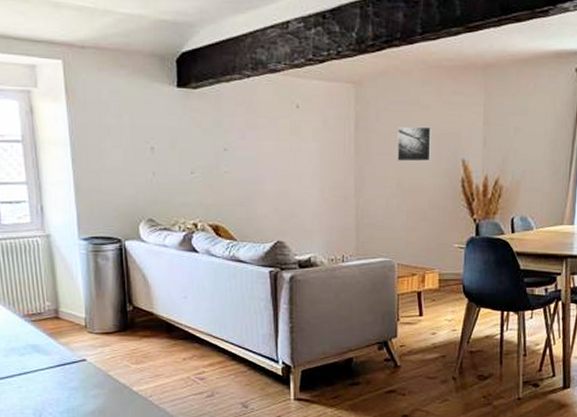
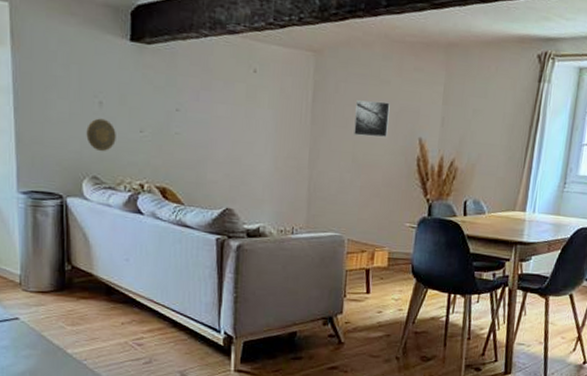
decorative plate: none [140,163,169,195] -> present [86,118,116,152]

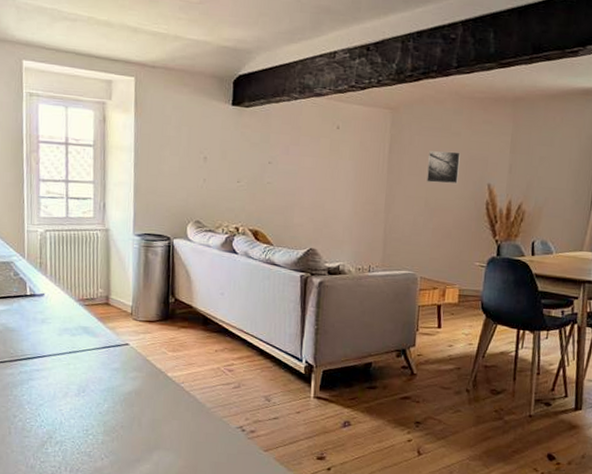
decorative plate: present [86,118,116,152] -> none [192,171,217,200]

